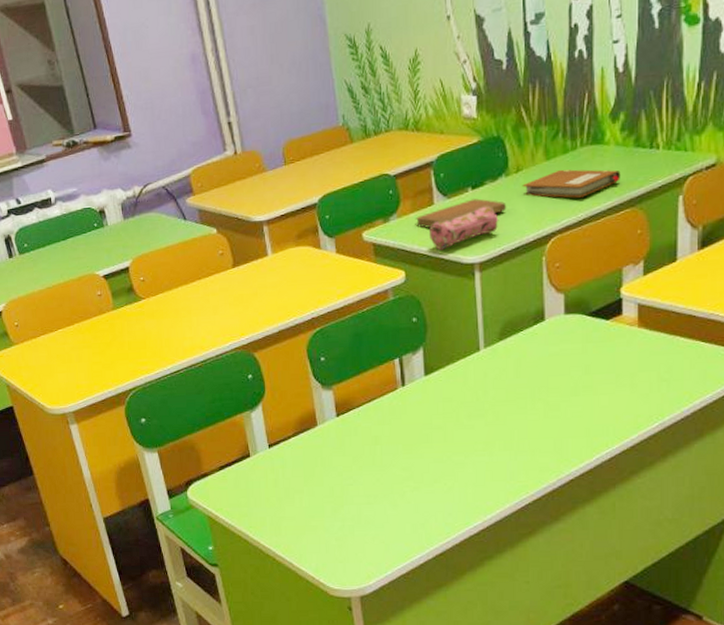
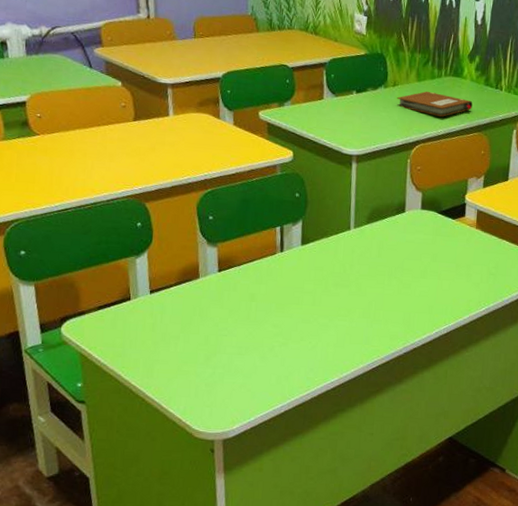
notebook: present [415,198,507,228] -> none [306,101,384,118]
pencil case: present [429,207,499,251] -> none [317,109,376,139]

